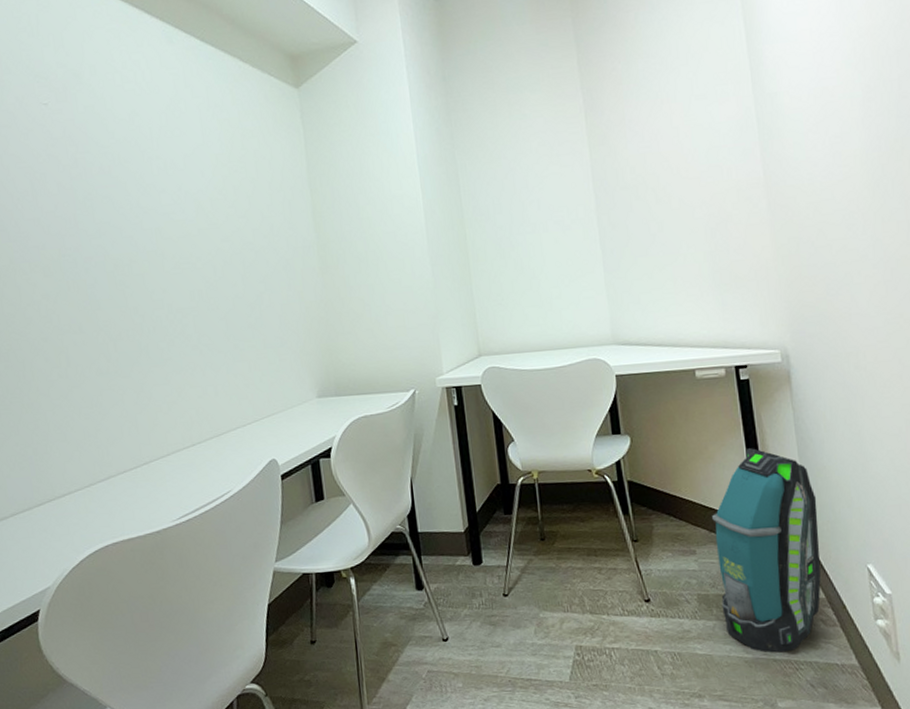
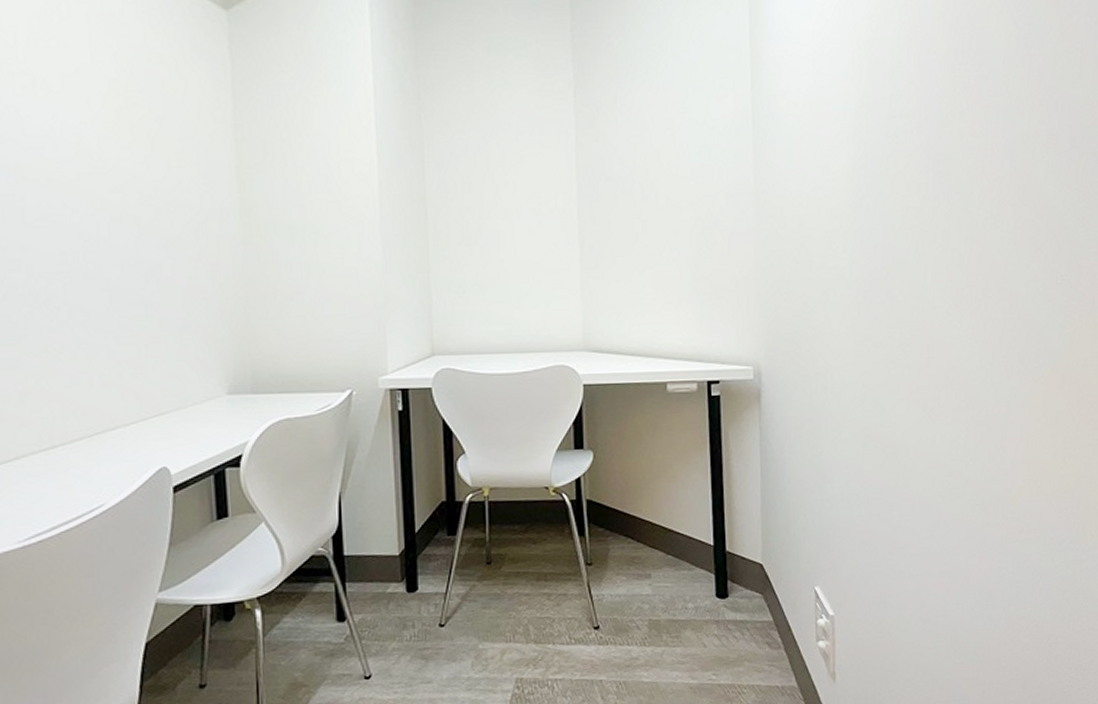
backpack: present [712,448,821,653] -> none [671,467,774,678]

